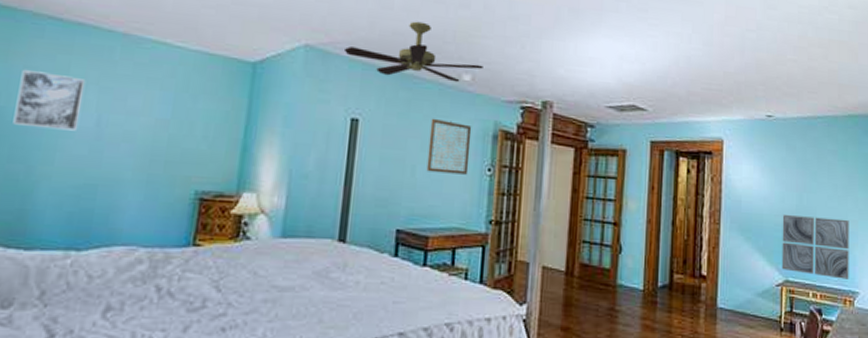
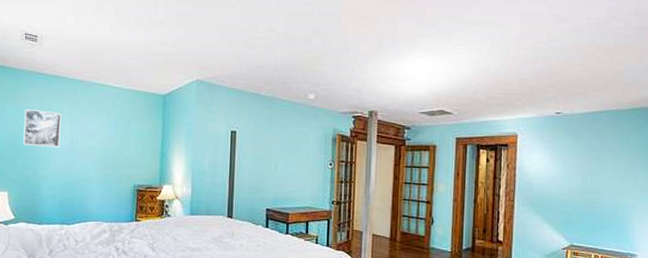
ceiling fan: present [343,21,483,83] -> none [223,56,323,101]
wall art: present [426,118,472,175] -> none [285,128,317,168]
wall art: present [781,214,849,279] -> none [567,192,630,244]

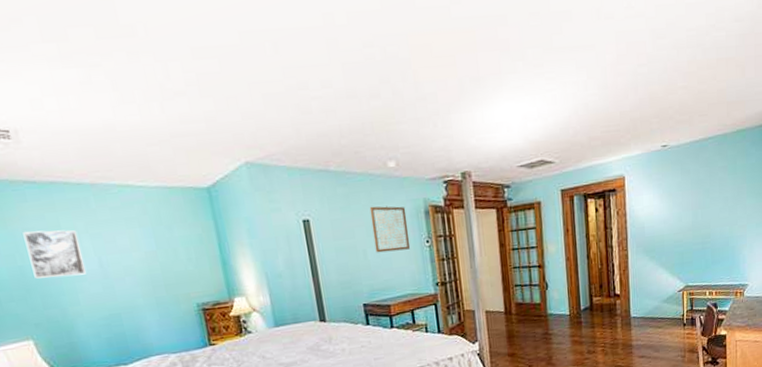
wall art: none [285,128,317,168] -> present [369,206,411,253]

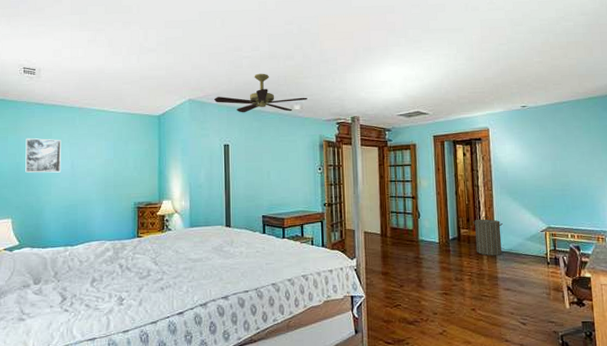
ceiling fan: none [279,119,404,177] -> present [213,73,308,113]
wall art: present [369,206,411,253] -> none [276,138,306,175]
laundry hamper: none [606,279,638,324] -> present [473,215,503,256]

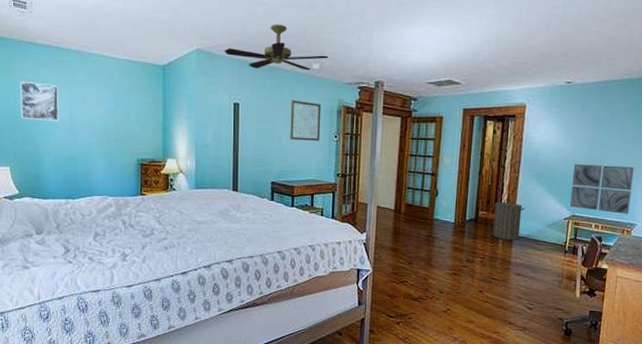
wall art: none [276,138,306,175] -> present [290,99,322,141]
wall art: none [541,177,600,223] -> present [569,163,634,214]

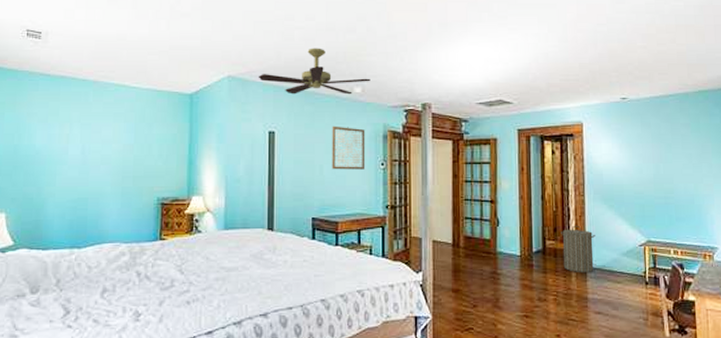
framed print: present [20,81,59,121] -> none [24,115,71,159]
wall art: present [569,163,634,214] -> none [641,183,708,237]

